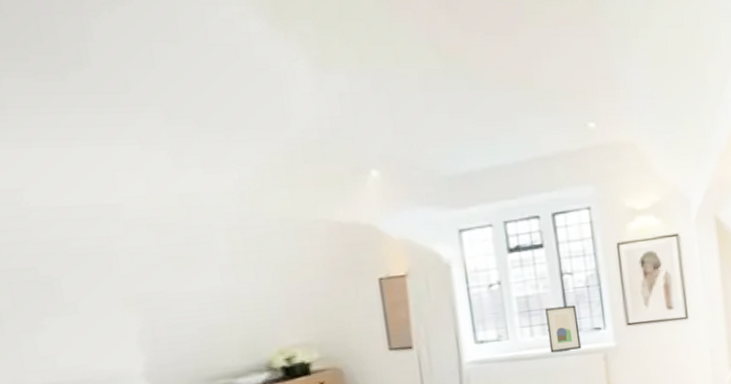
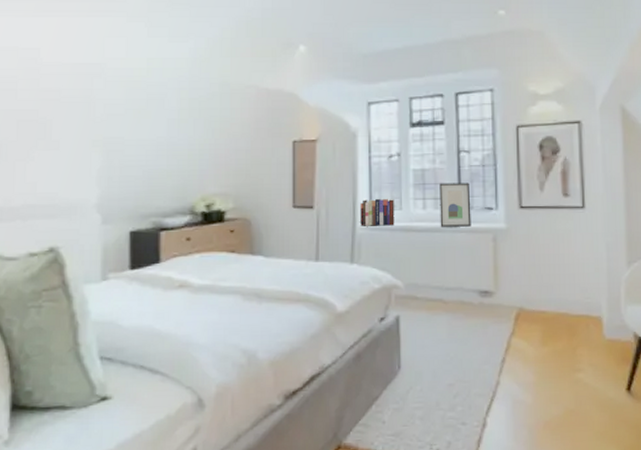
books: none [464,329,503,361] -> present [360,198,395,226]

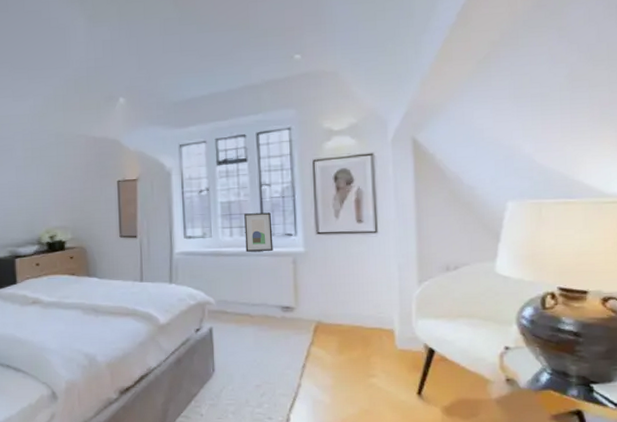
books: present [360,198,395,226] -> none [176,227,206,252]

